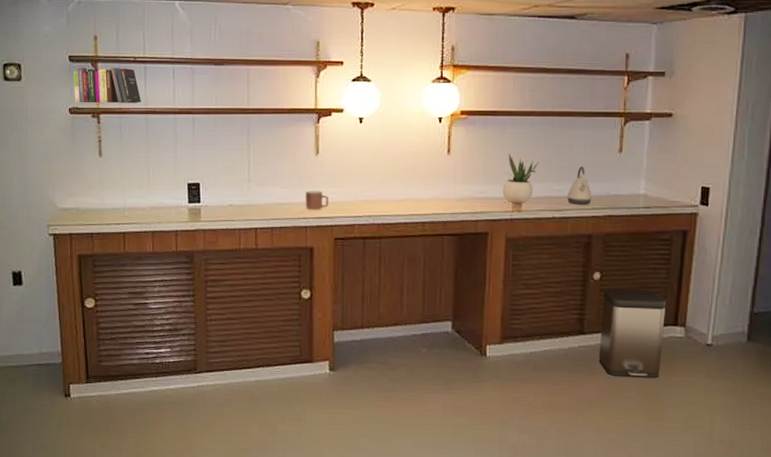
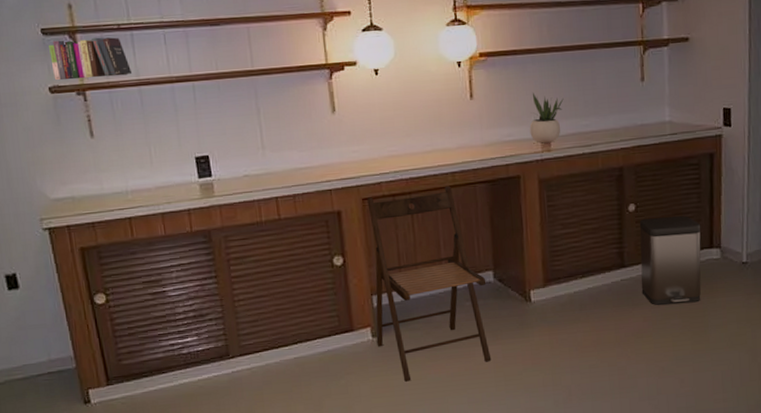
mug: present [305,190,329,211] -> none [326,150,353,173]
folding chair: none [333,234,444,418] -> present [367,185,492,382]
kettle: present [566,166,592,205] -> none [594,99,619,139]

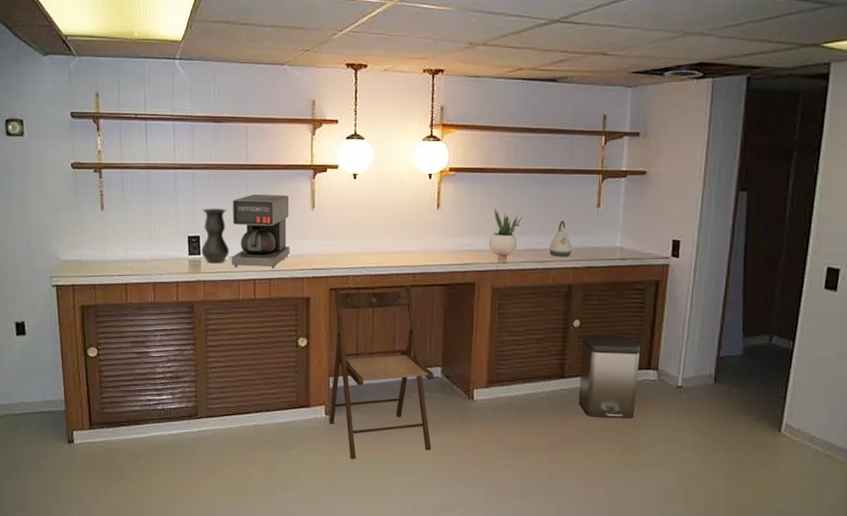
books: present [49,37,132,81] -> none [75,123,143,159]
vase: none [208,122,245,185] -> present [202,208,230,264]
coffee maker: none [242,100,313,186] -> present [231,194,290,269]
kettle: none [594,99,619,139] -> present [548,221,572,257]

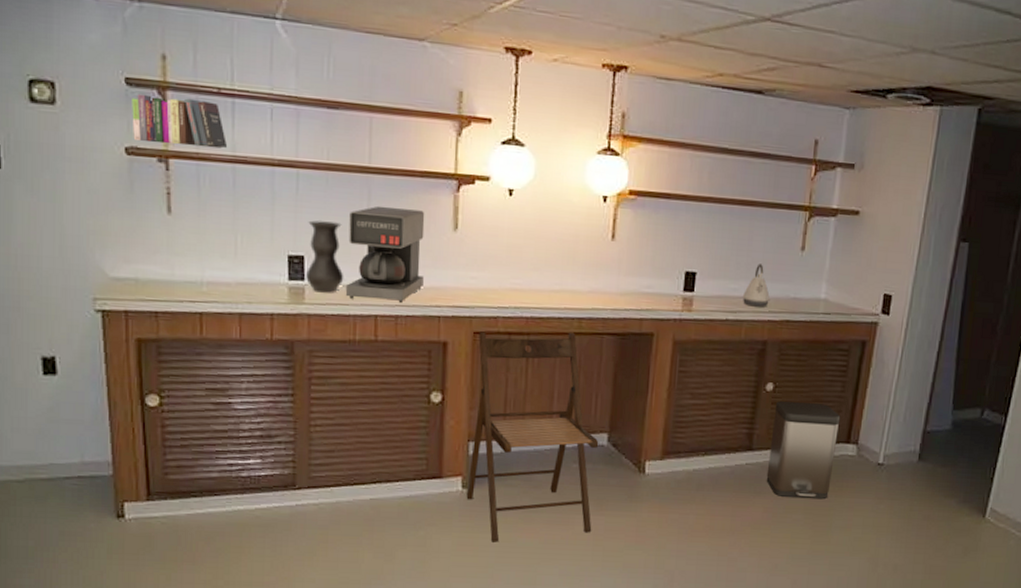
books: none [75,123,143,159] -> present [132,93,228,149]
potted plant: present [488,208,523,256] -> none [672,244,715,302]

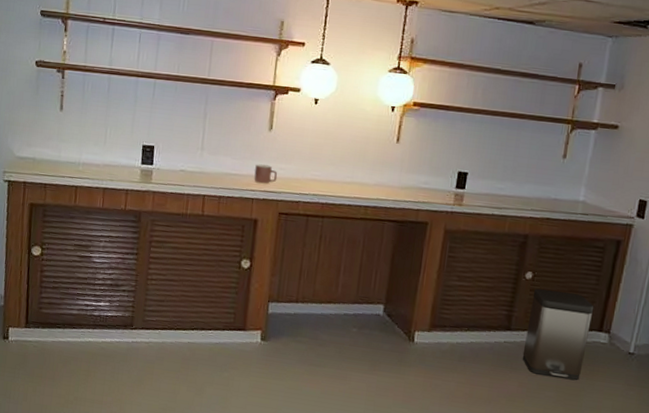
books: present [132,93,228,149] -> none [42,22,107,63]
vase: present [306,220,344,293] -> none [154,119,184,176]
coffee maker: present [345,205,425,304] -> none [182,109,248,187]
mug: none [439,273,469,299] -> present [254,164,278,185]
folding chair: present [466,331,599,542] -> none [263,212,376,389]
kettle: present [742,264,770,307] -> none [507,168,533,206]

